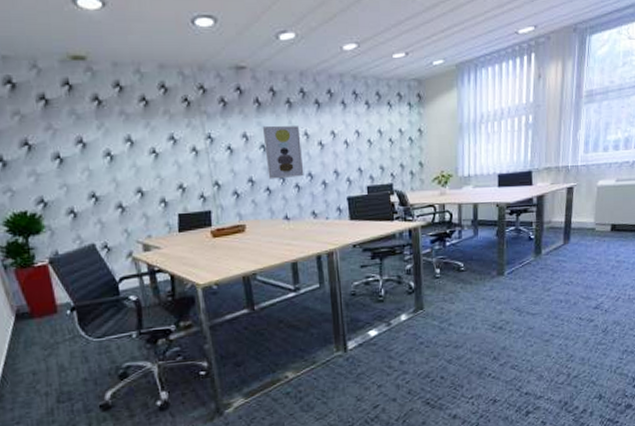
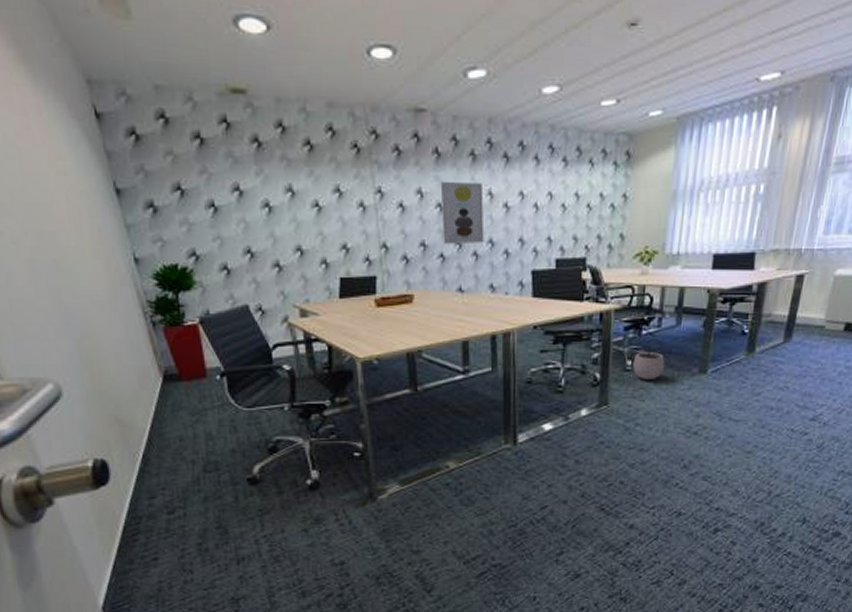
plant pot: none [441,255,469,285] -> present [633,346,665,379]

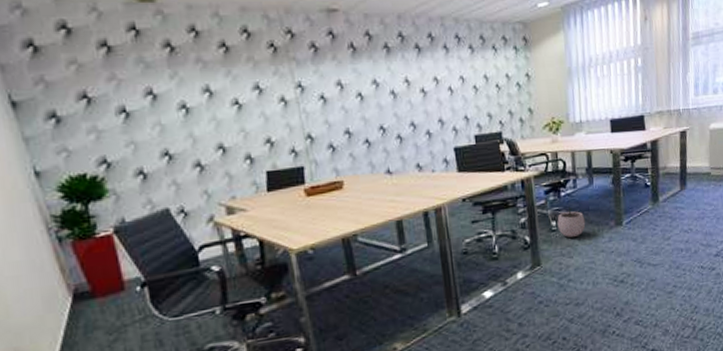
wall art: present [440,181,485,245] -> none [358,72,407,131]

